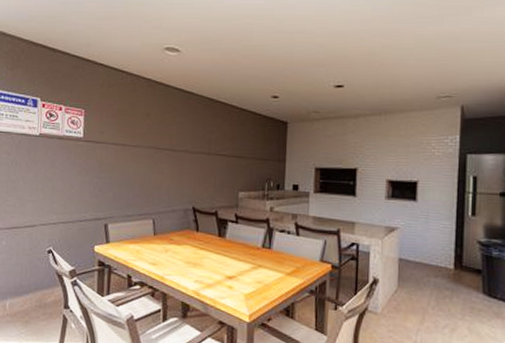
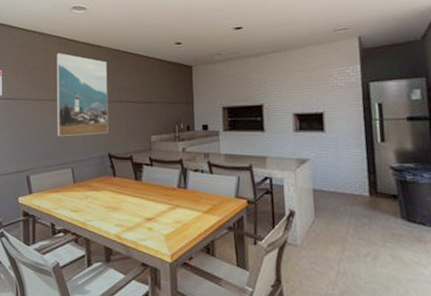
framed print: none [139,96,199,187] -> present [56,53,109,136]

